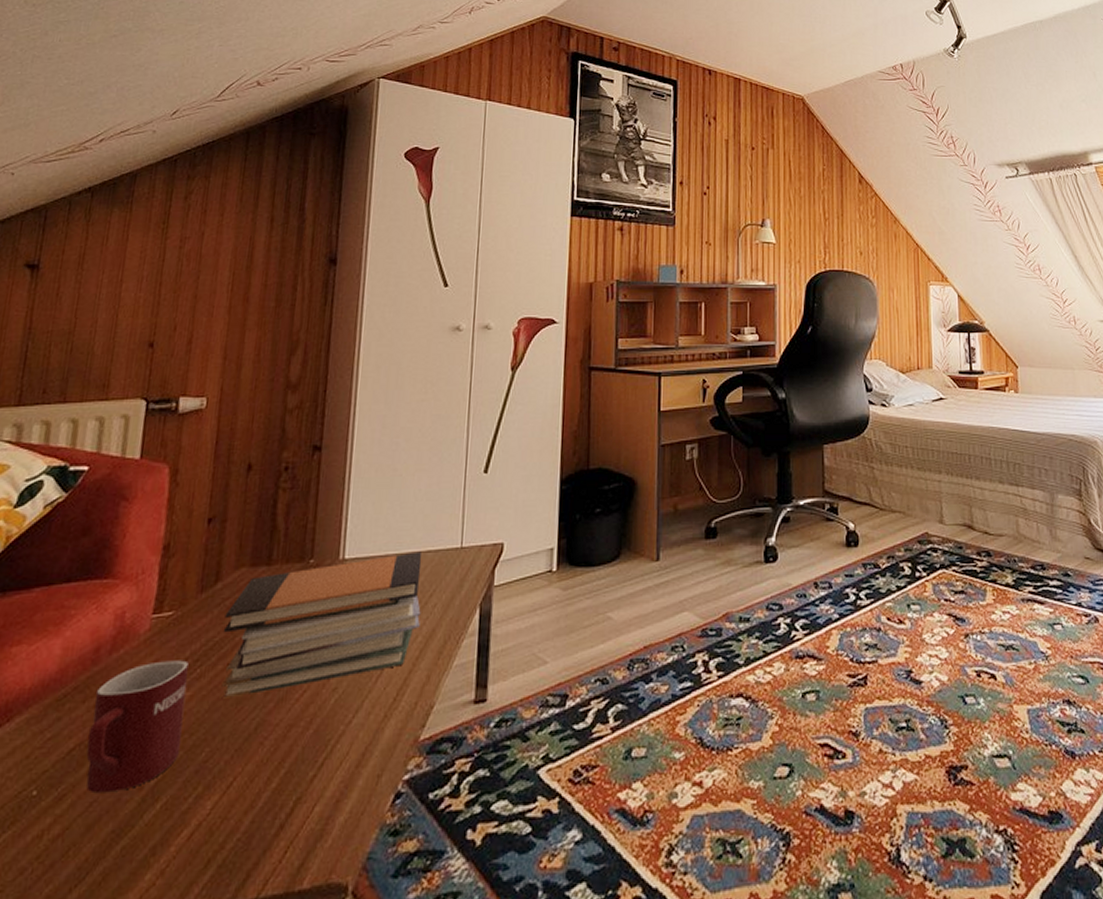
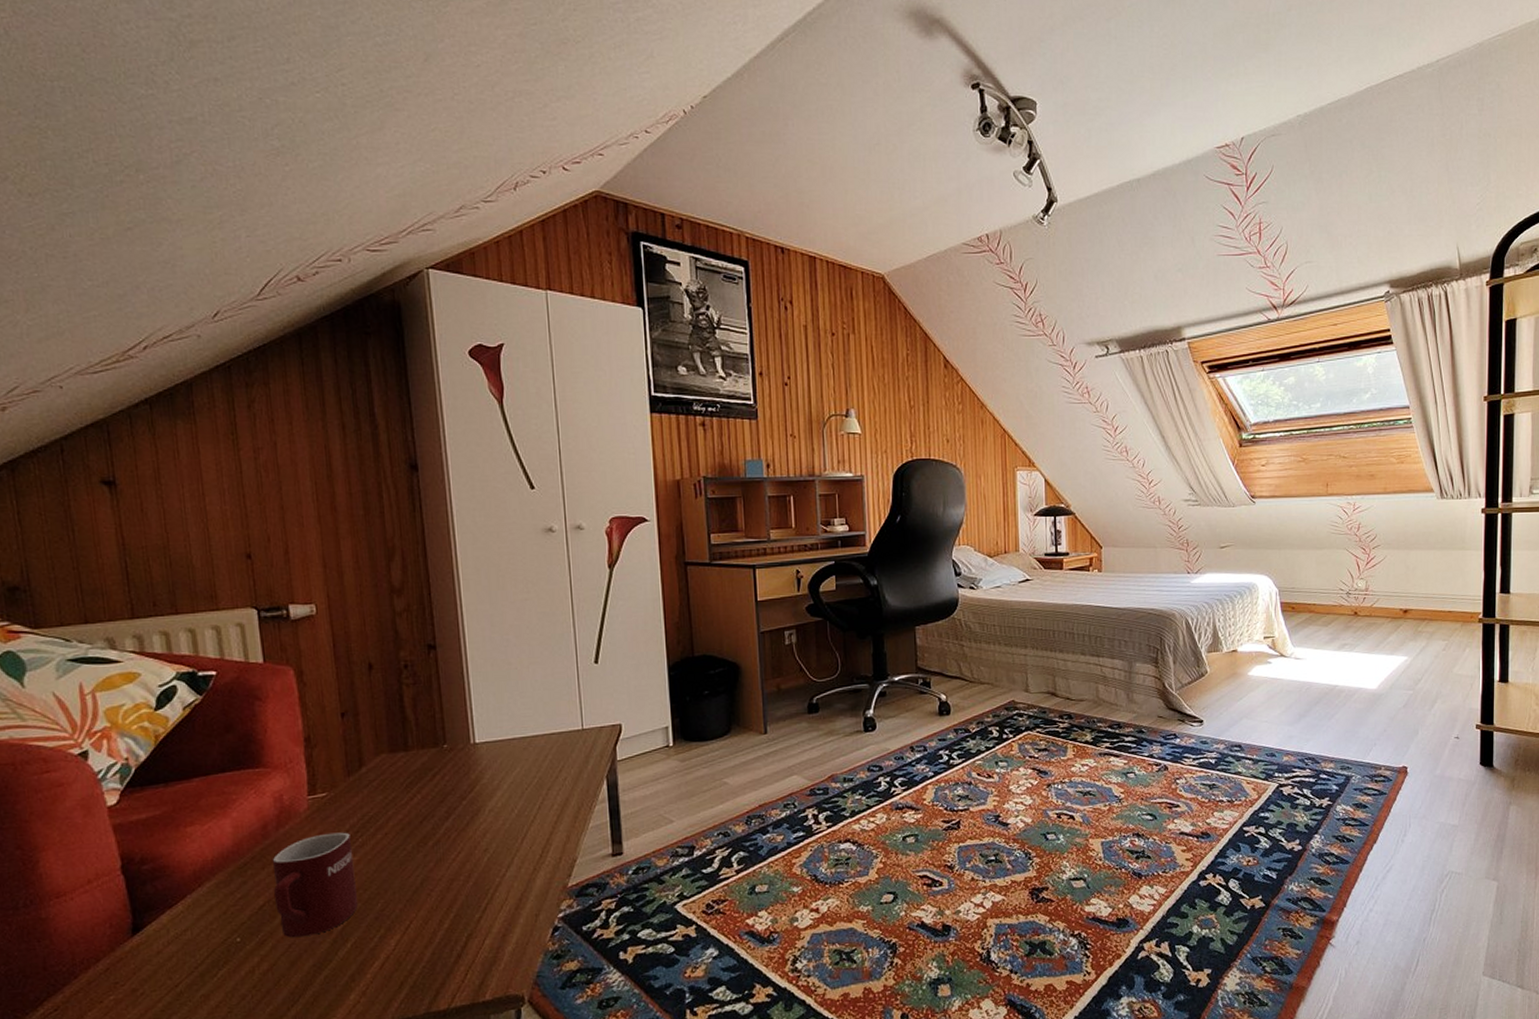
book stack: present [219,551,422,699] -> none [374,734,554,861]

